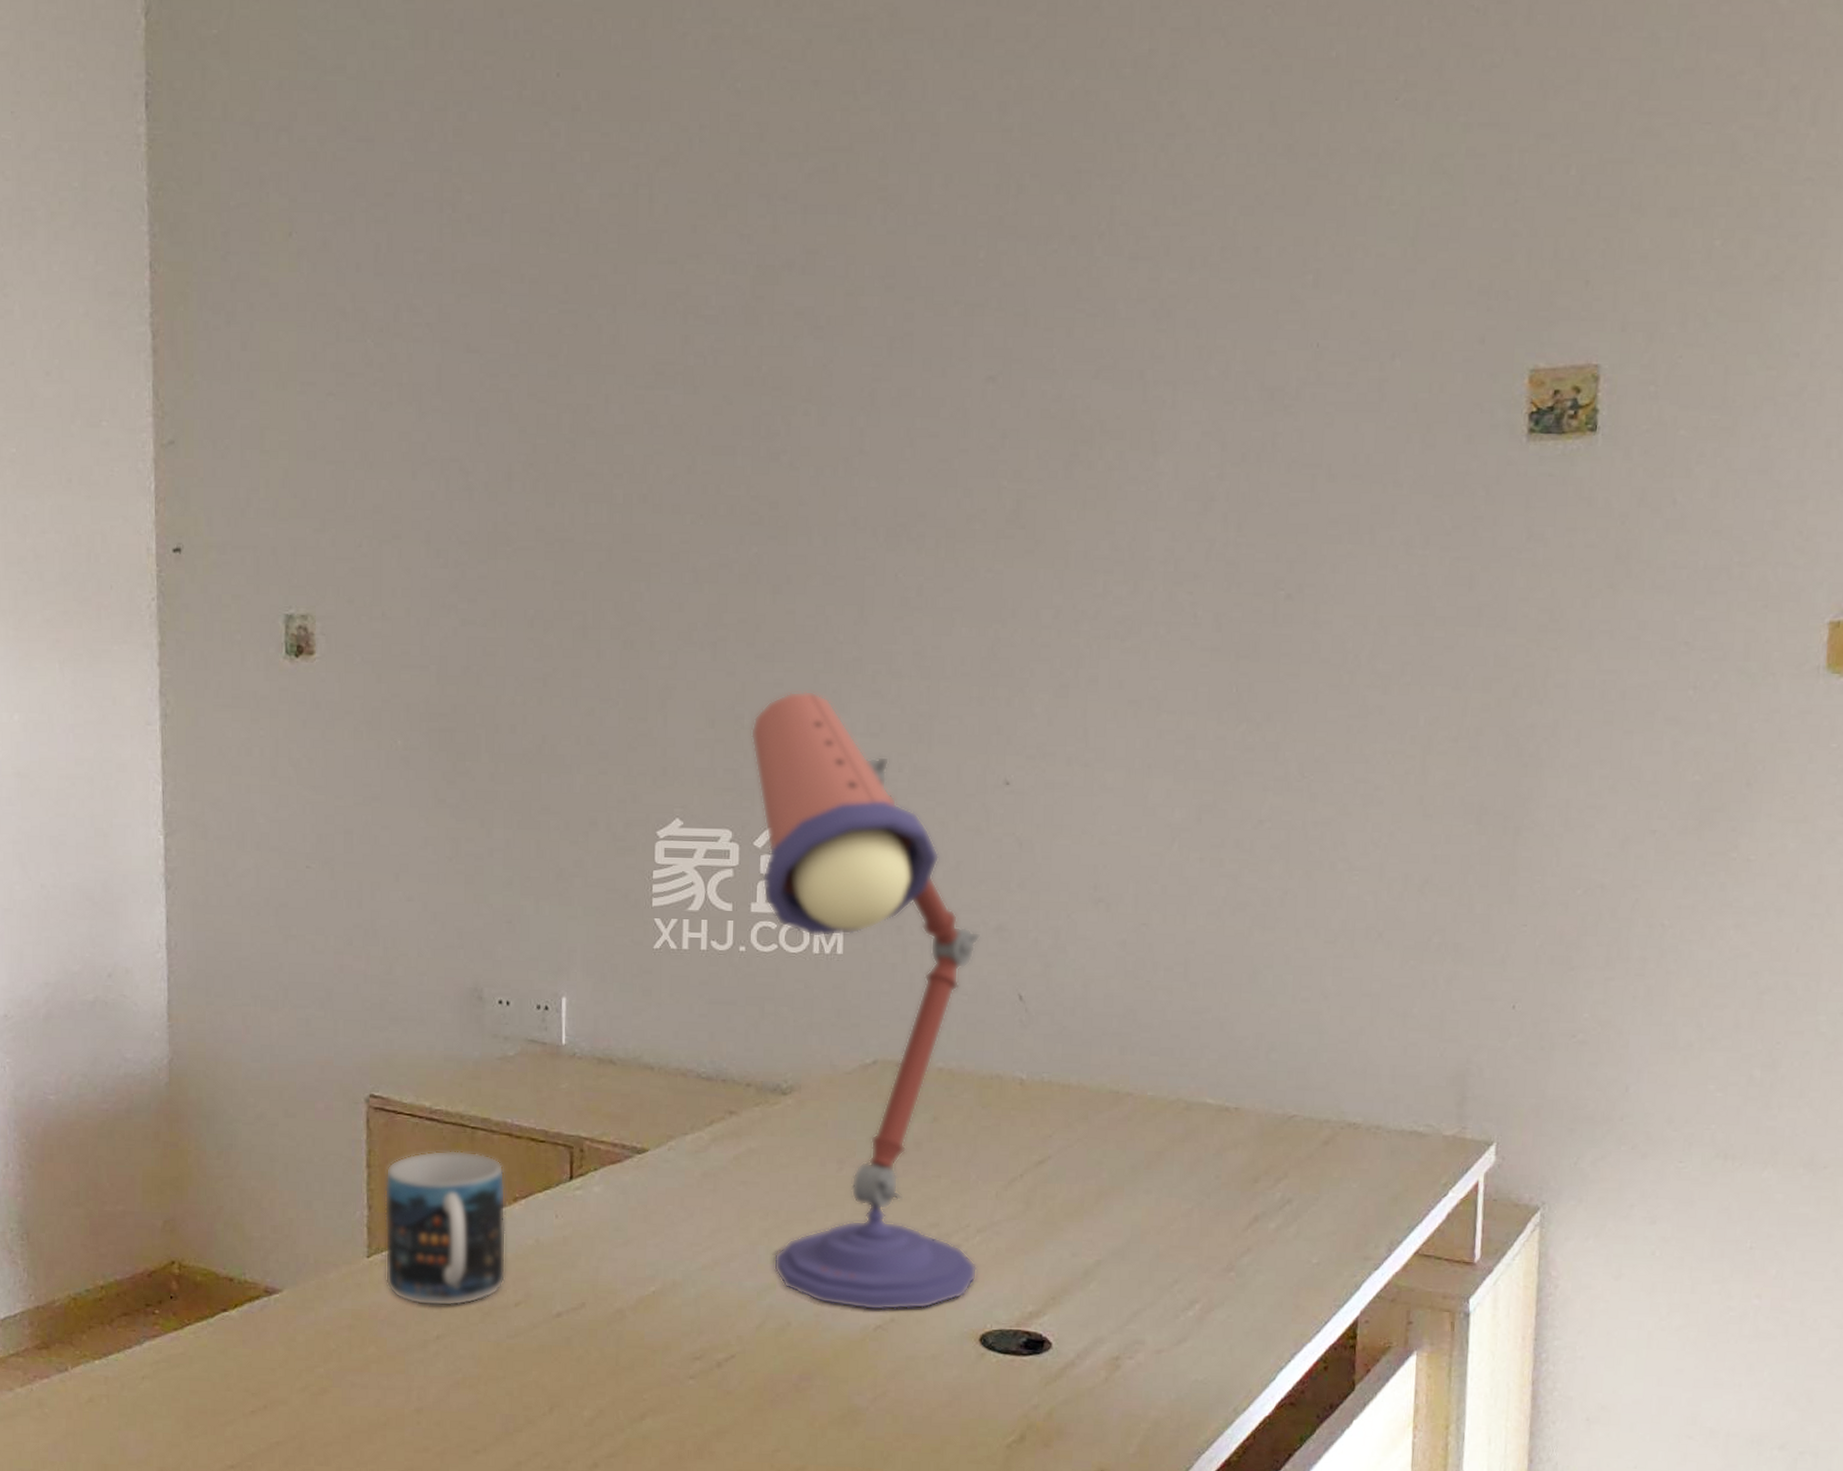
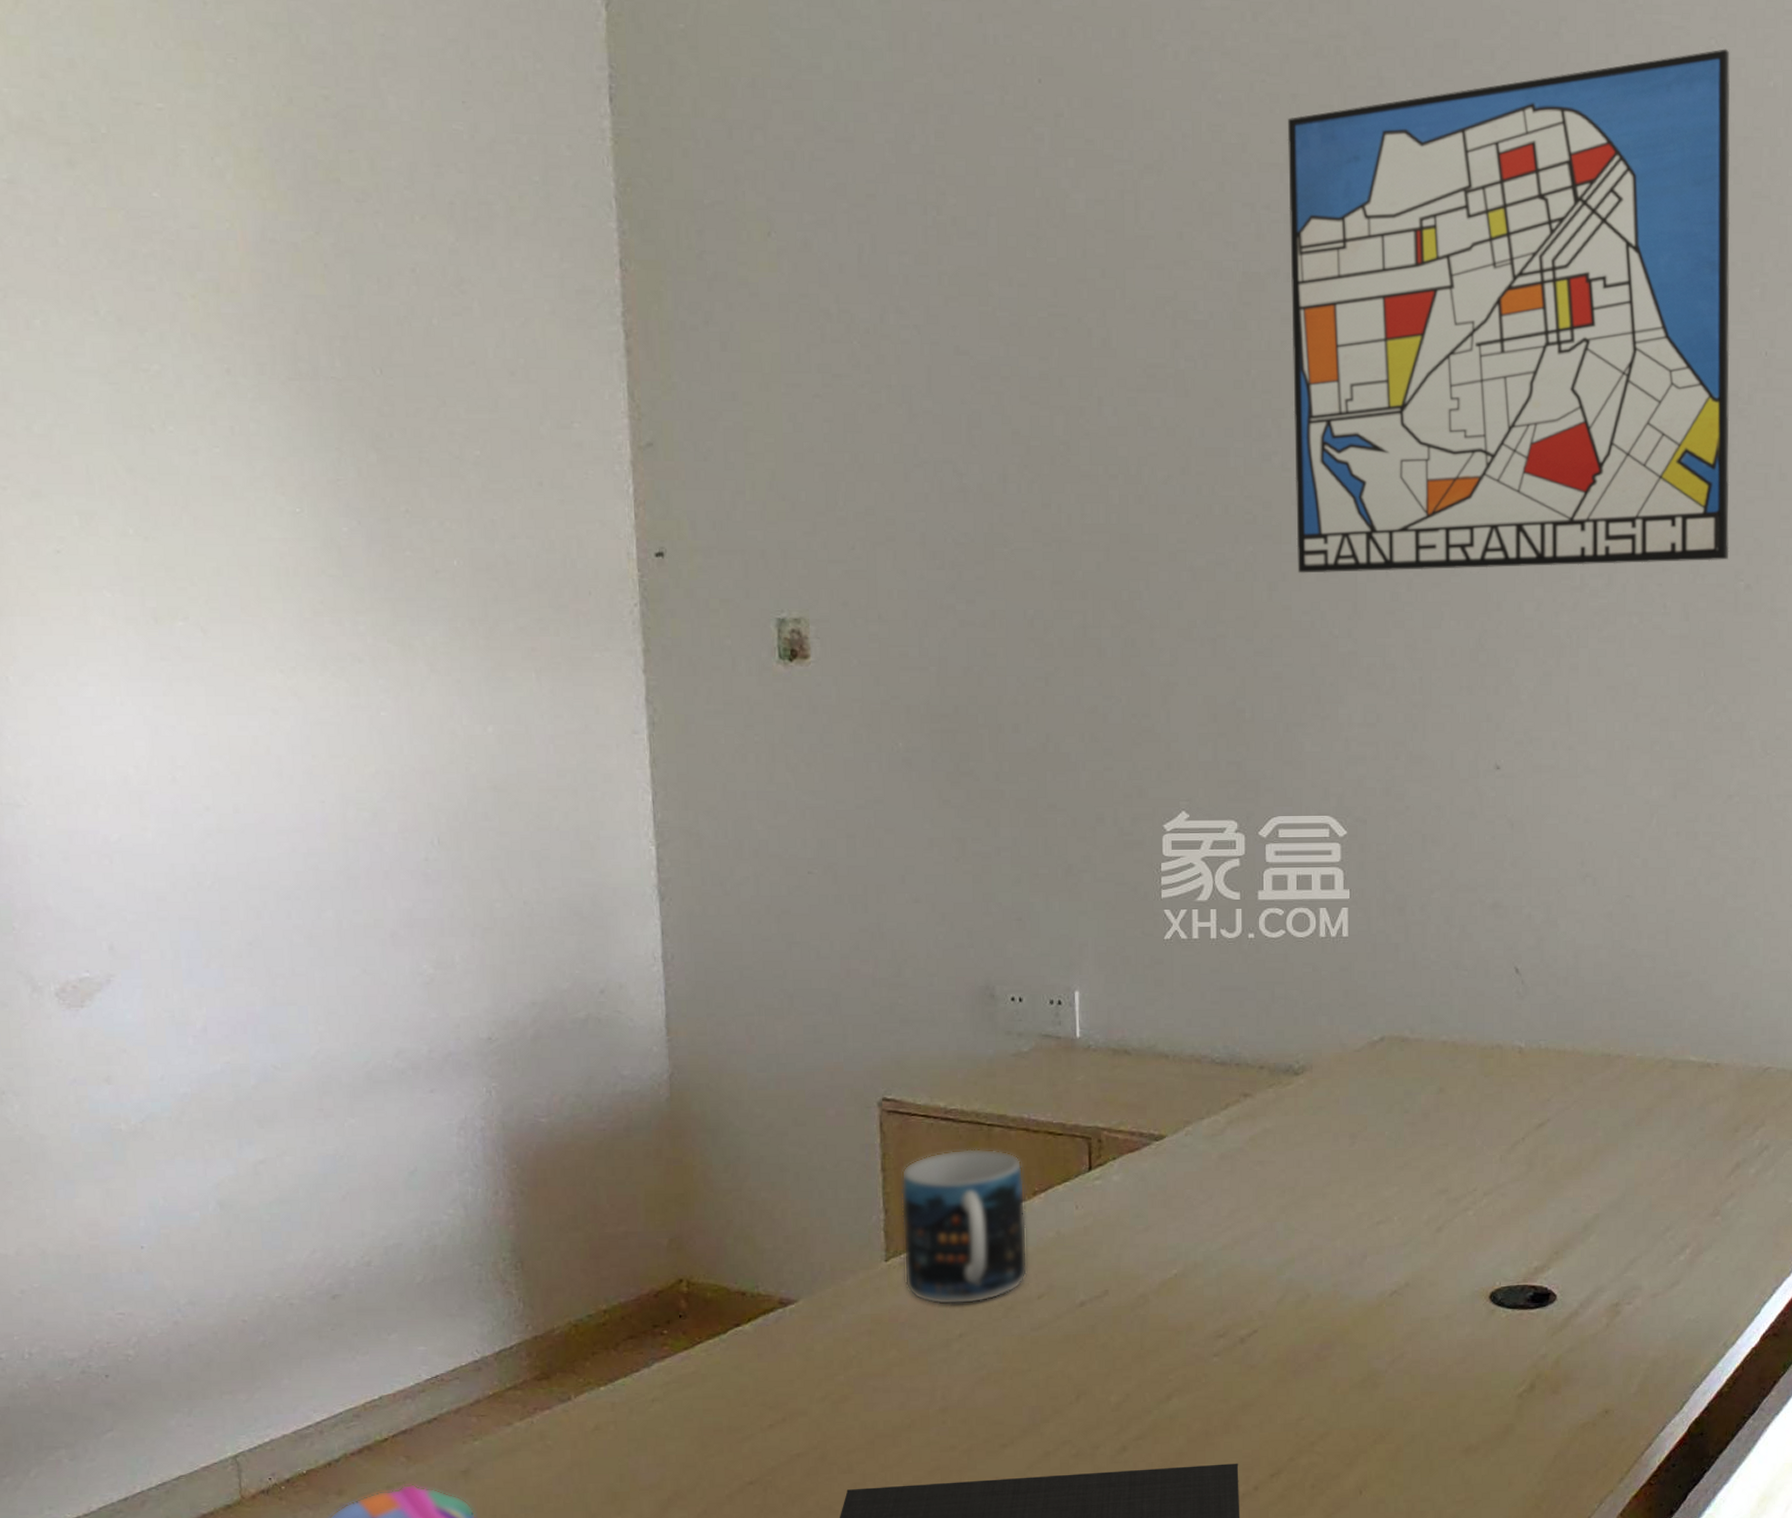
desk lamp: present [750,690,981,1311] -> none [1252,684,1486,1277]
wall art: none [802,17,1288,577] -> present [1287,48,1731,573]

